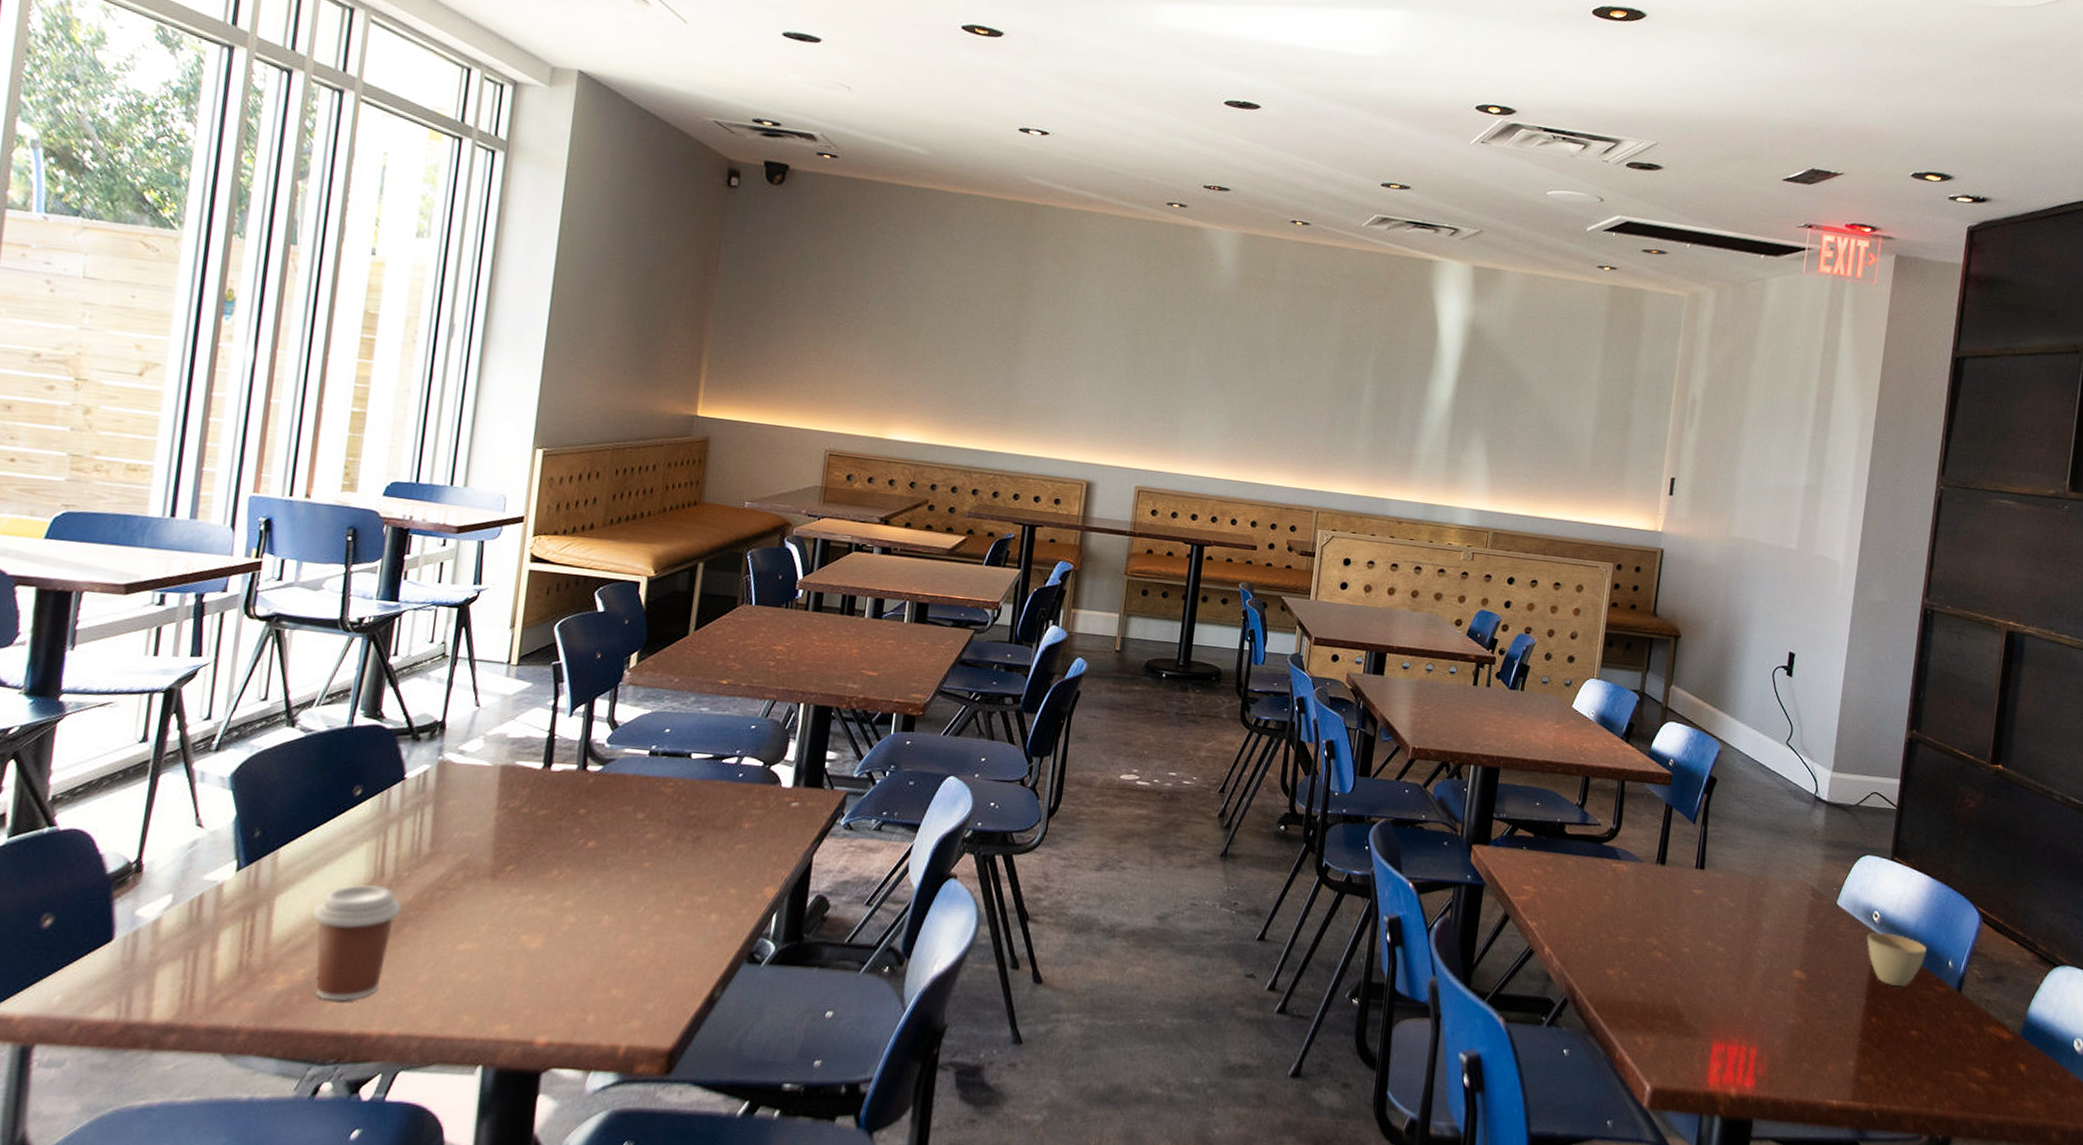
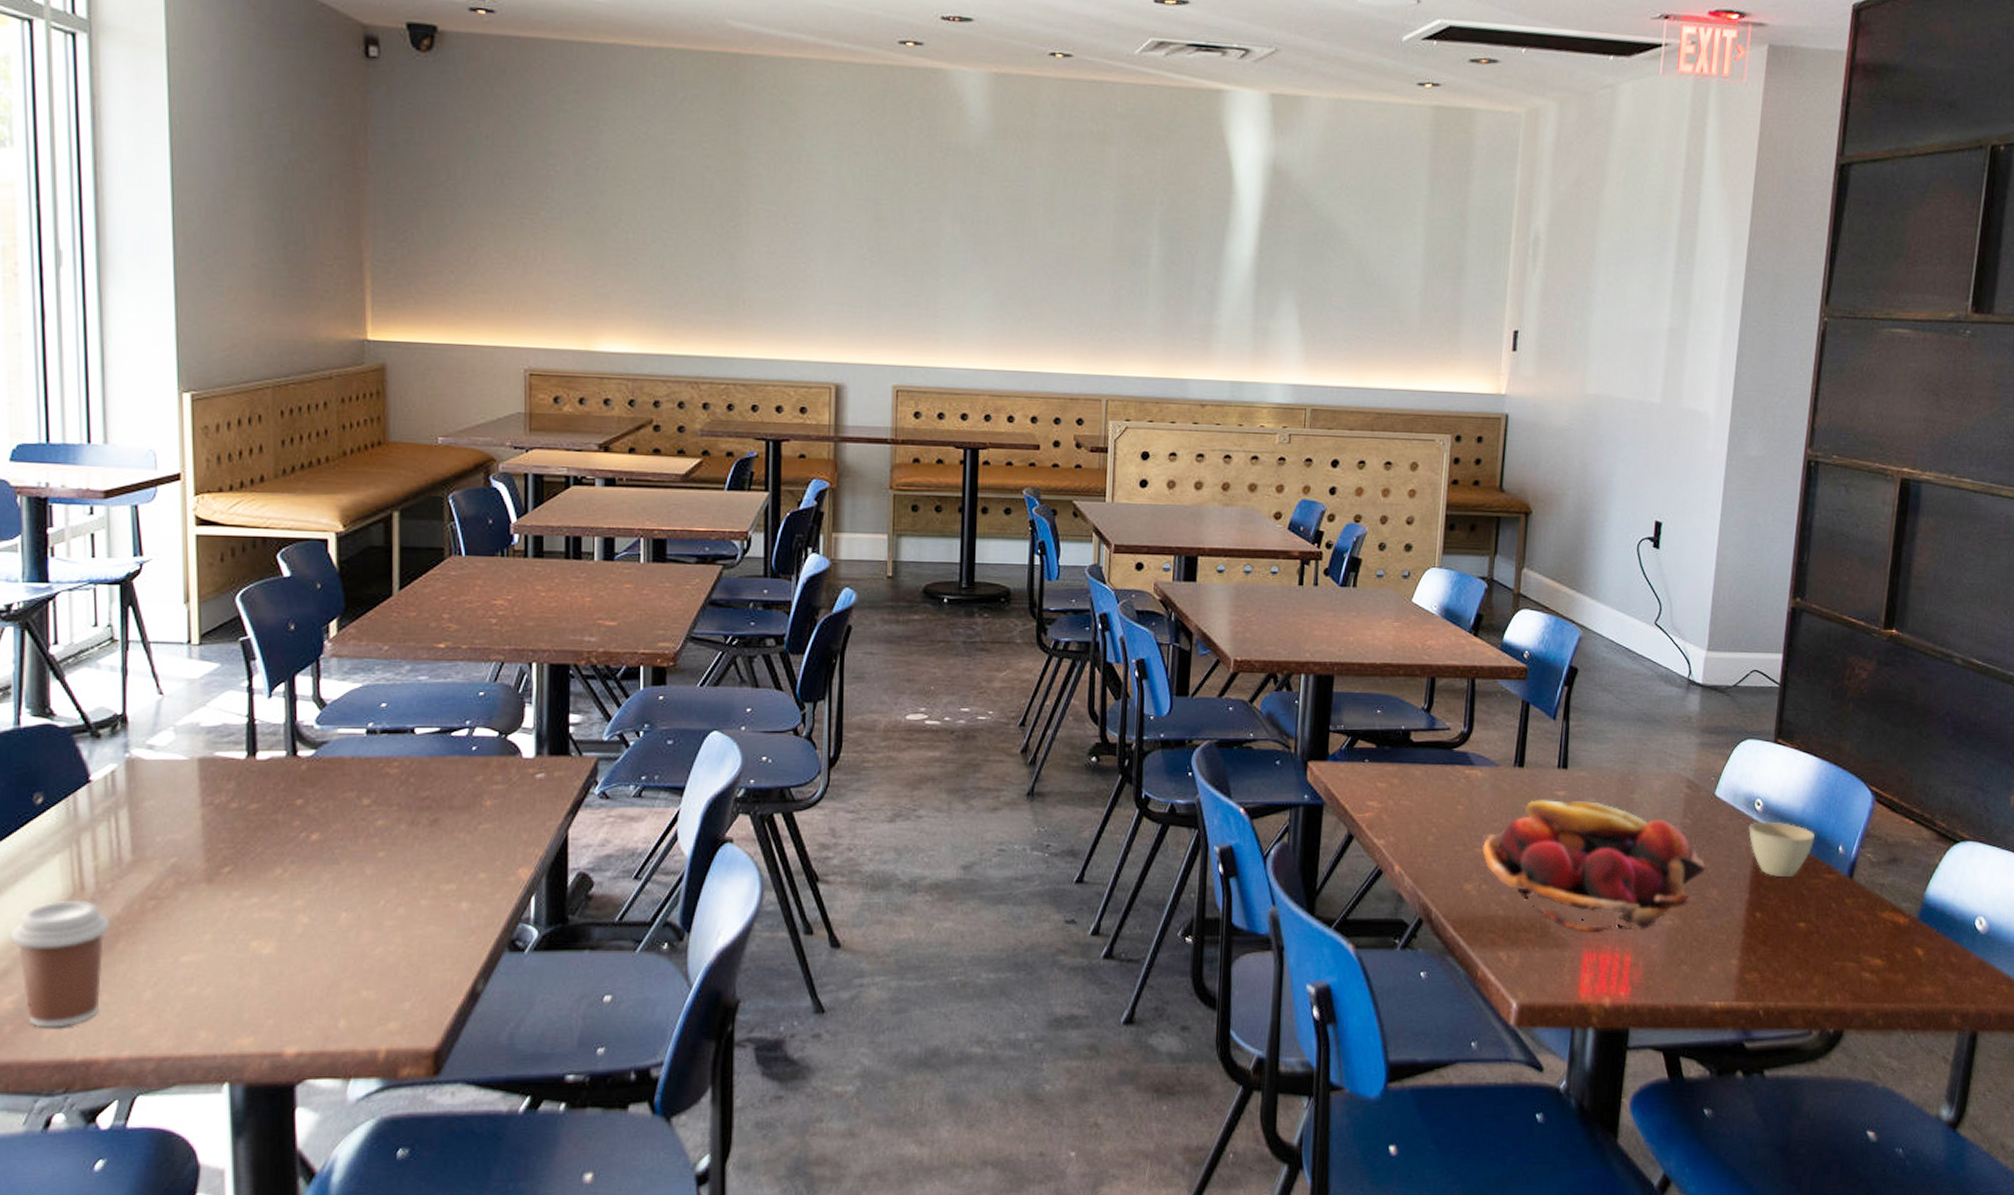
fruit basket: none [1625,896,1828,1025] -> present [1482,800,1706,932]

